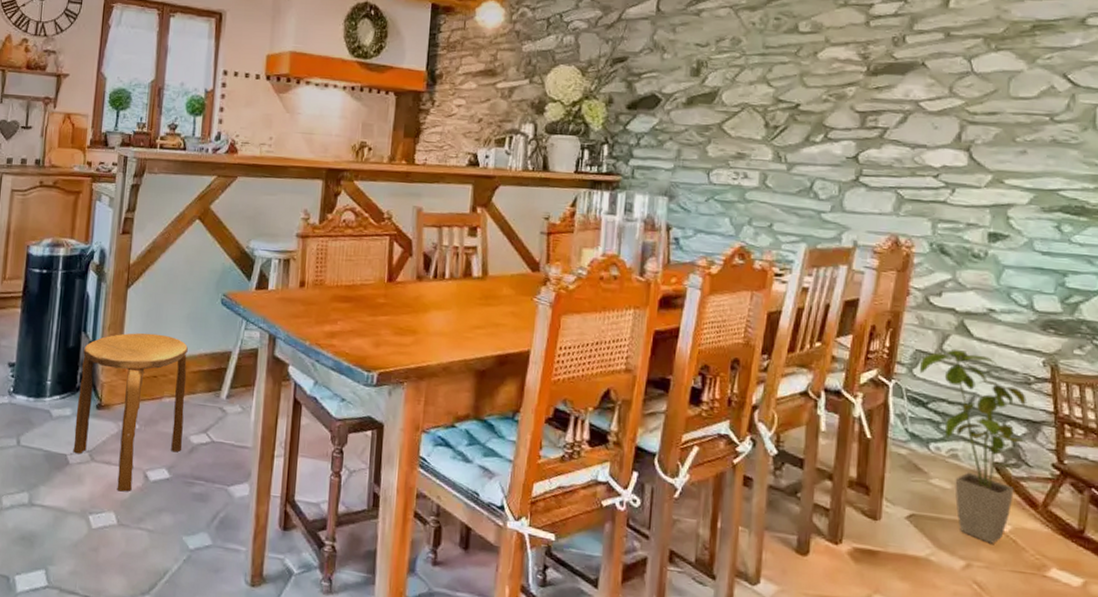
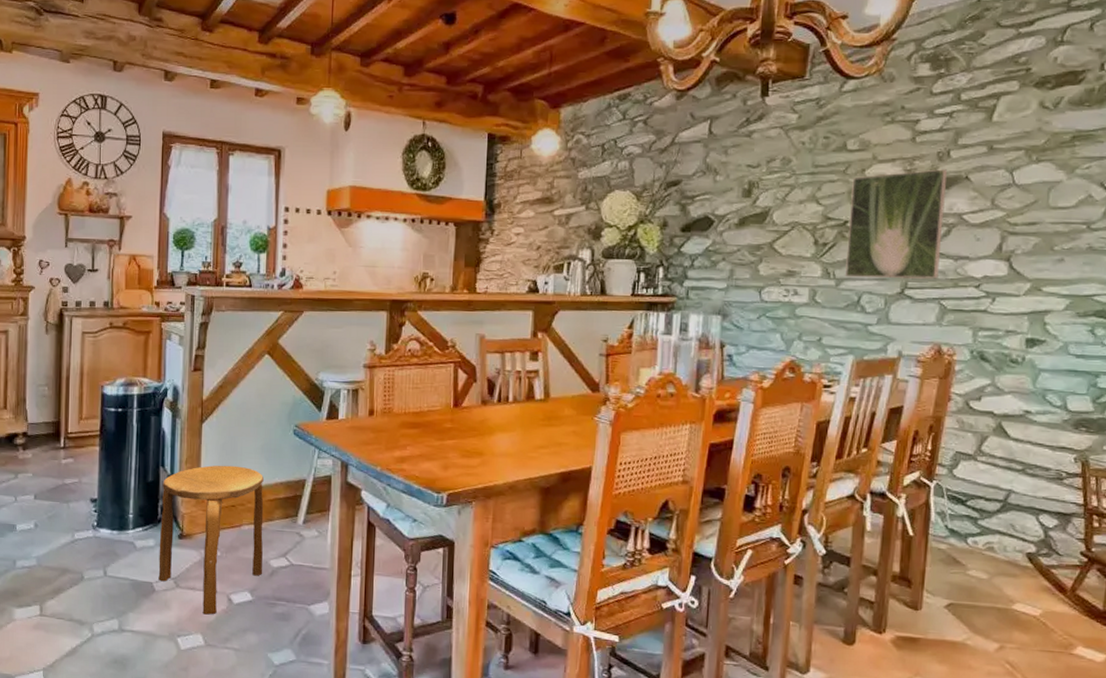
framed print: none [797,54,904,167] -> present [845,169,948,279]
house plant: present [919,348,1027,544] -> none [959,449,1058,627]

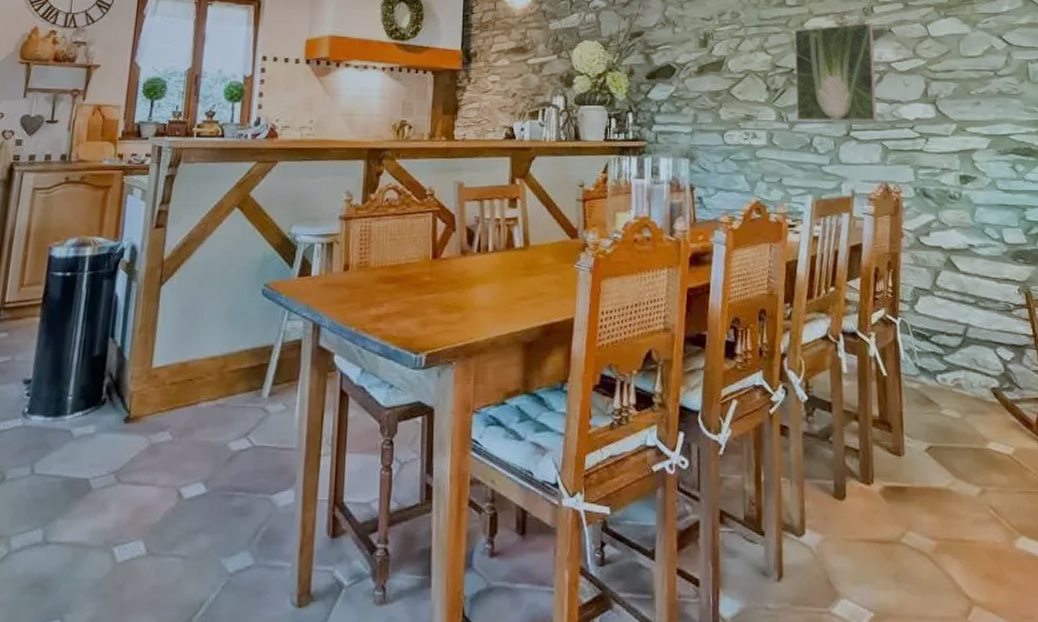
stool: present [158,465,264,615] -> none [96,332,227,515]

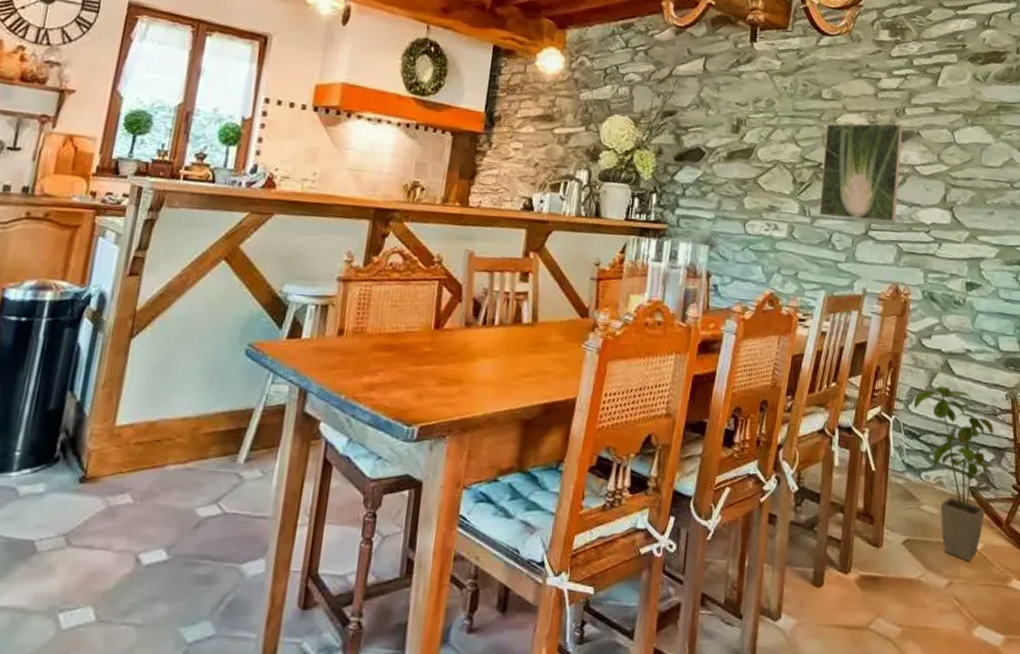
house plant: none [919,283,1016,467] -> present [913,385,994,561]

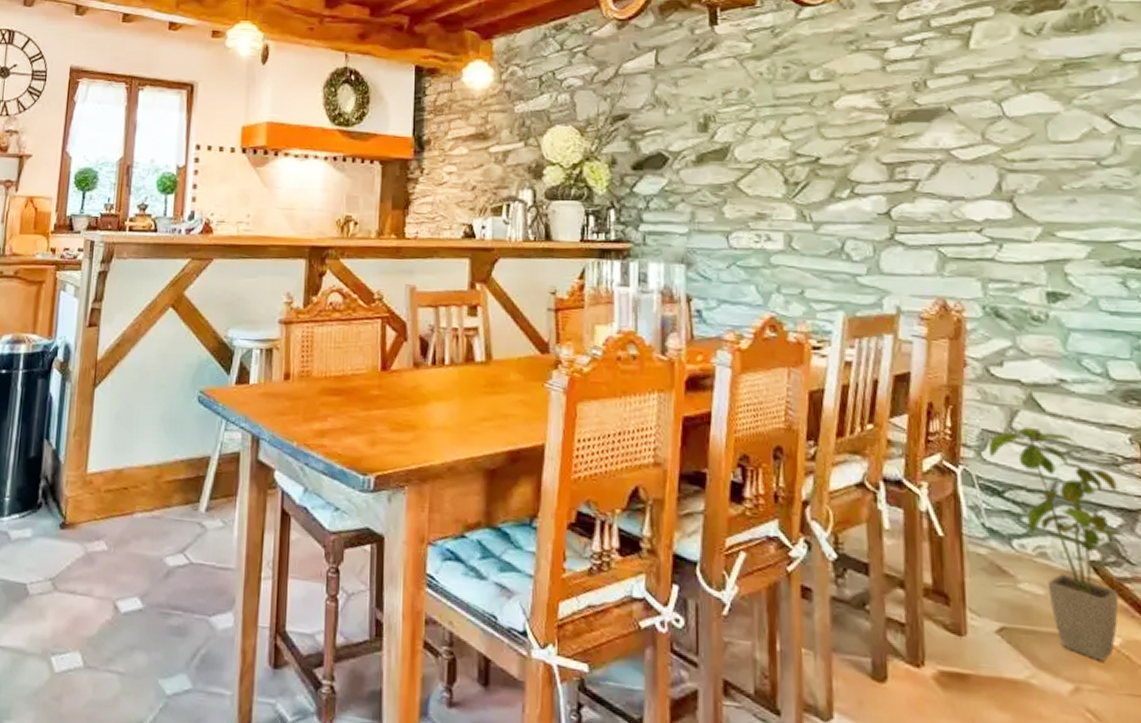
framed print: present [819,123,904,223] -> none [820,100,932,223]

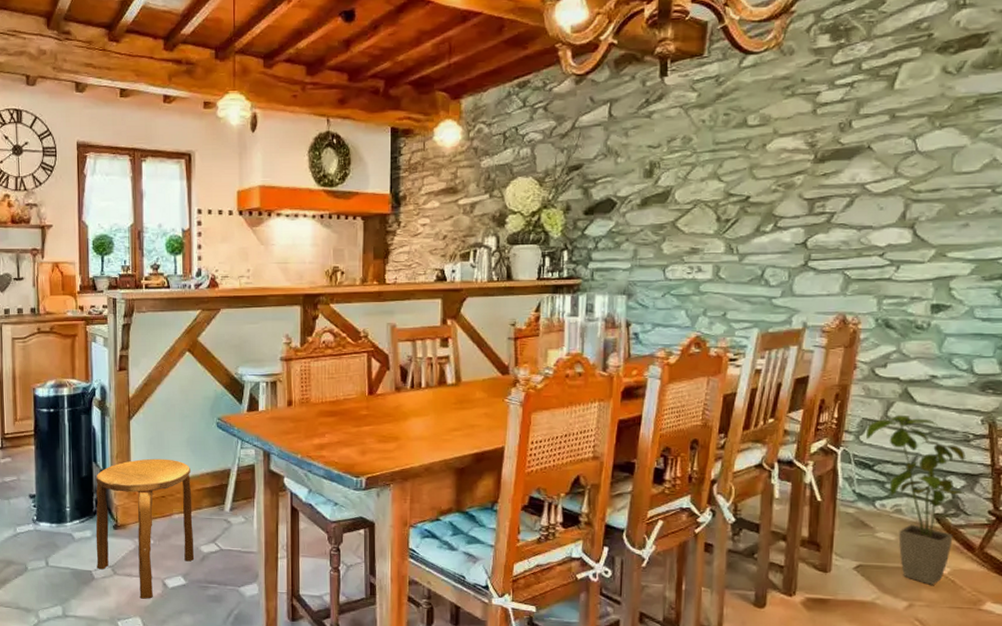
stool: none [33,438,162,627] -> present [96,458,195,599]

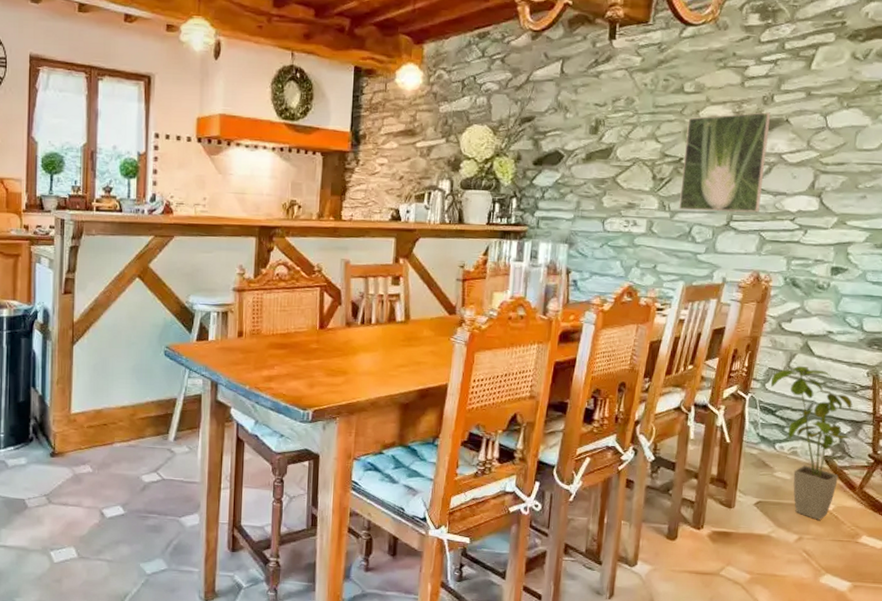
stool: present [96,458,195,599] -> none [30,385,135,529]
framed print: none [748,140,850,252] -> present [679,112,771,213]

